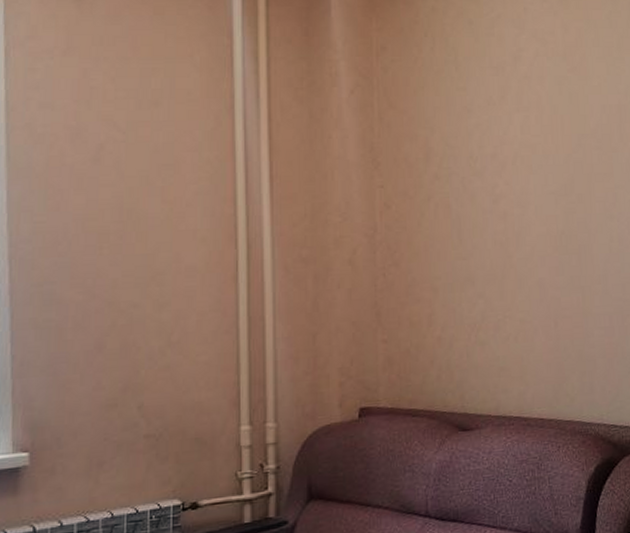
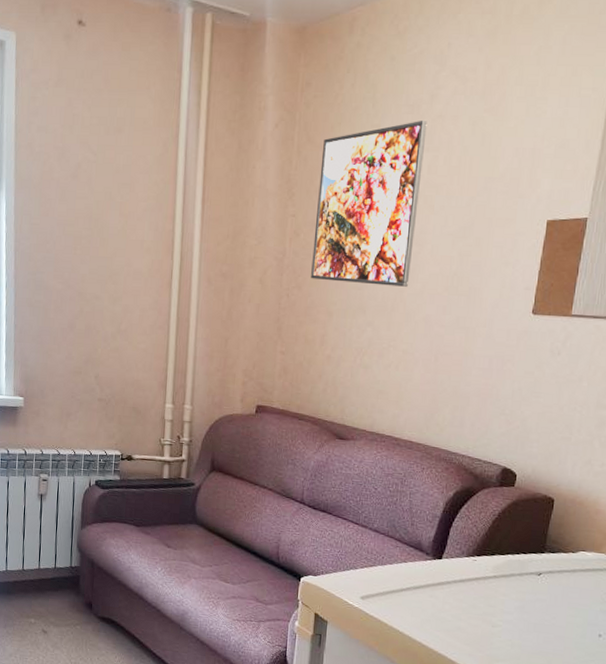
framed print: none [406,81,517,254] -> present [311,120,428,287]

